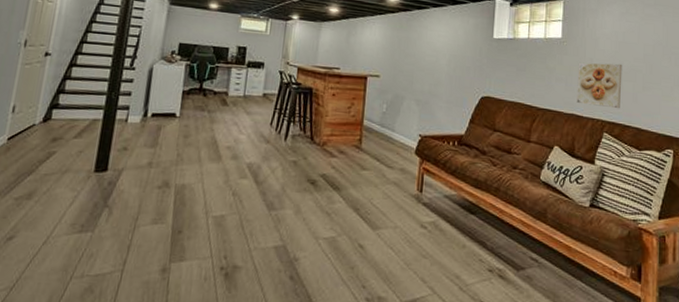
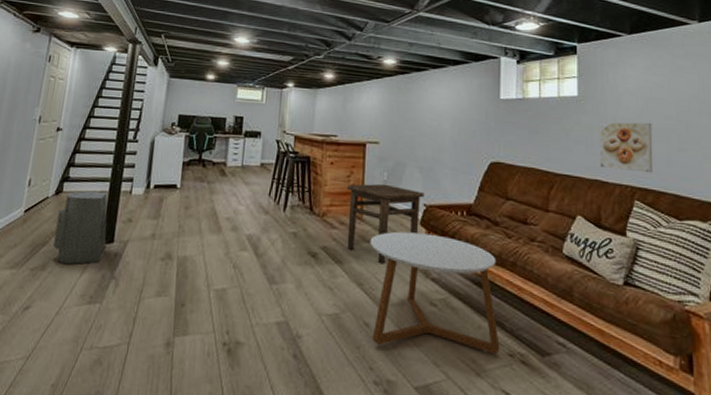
air purifier: none [40,118,102,193] -> present [53,191,108,264]
side table: none [345,115,420,190] -> present [347,183,424,264]
coffee table: none [365,160,482,270] -> present [370,231,500,354]

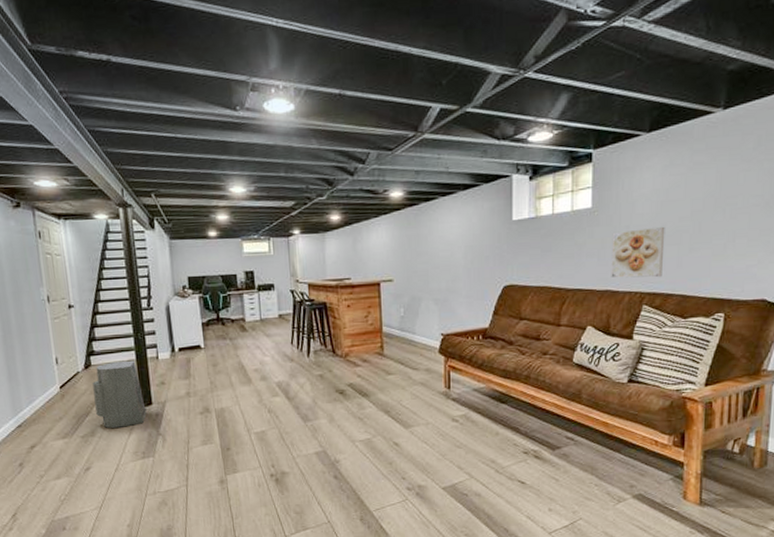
side table: present [347,183,424,264] -> none [366,319,441,392]
coffee table: present [370,231,500,354] -> none [392,360,516,460]

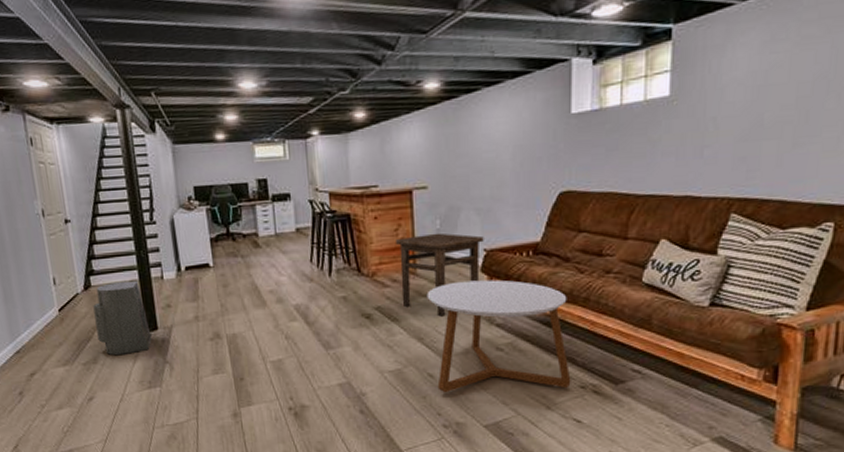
side table: none [366,319,441,392] -> present [396,232,484,317]
coffee table: none [392,360,516,460] -> present [426,279,571,393]
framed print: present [611,226,665,279] -> none [692,117,762,182]

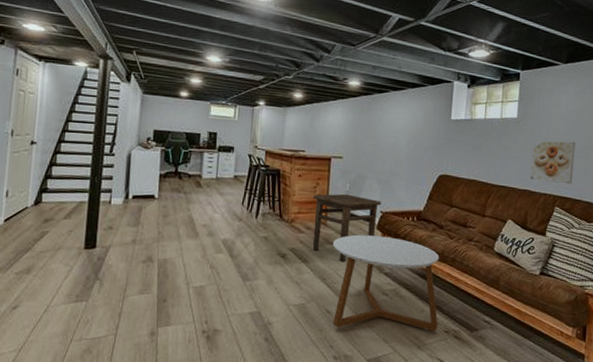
air purifier: present [93,280,152,355] -> none [36,201,89,268]
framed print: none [692,117,762,182] -> present [530,140,576,185]

